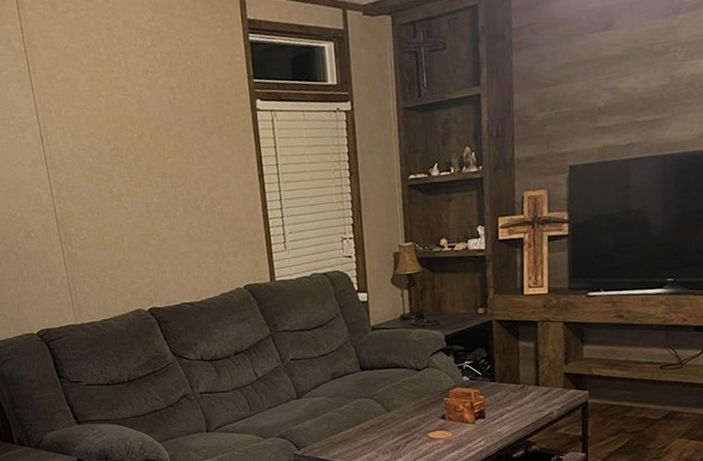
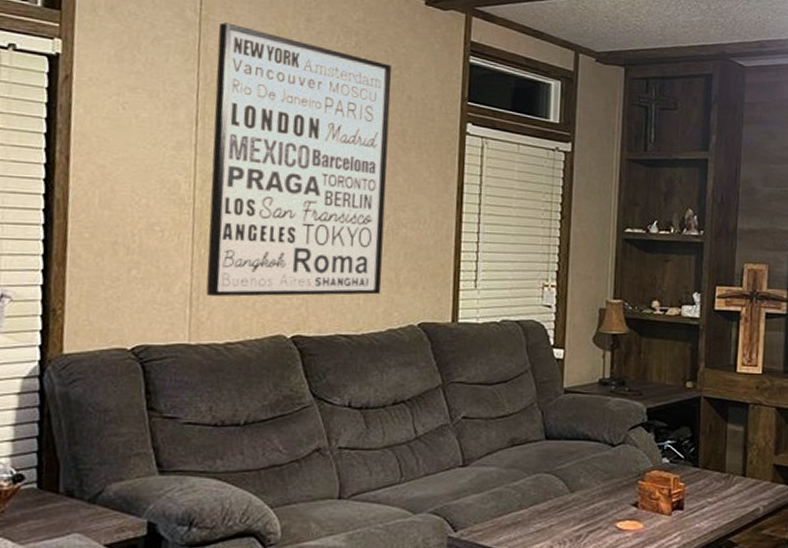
wall art: none [40,45,210,284] -> present [206,22,392,297]

